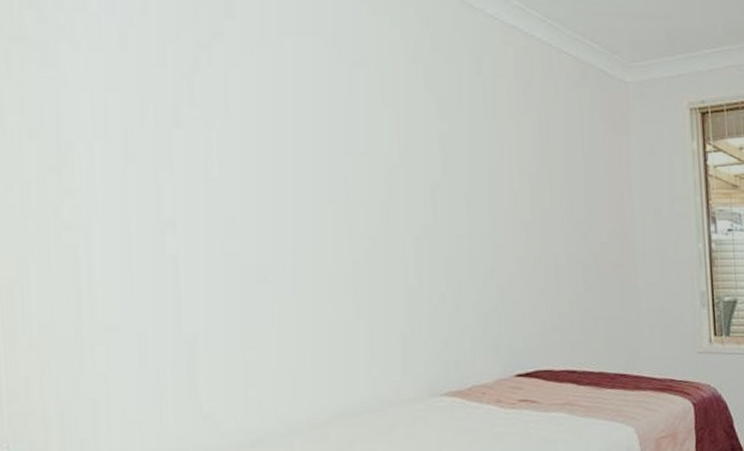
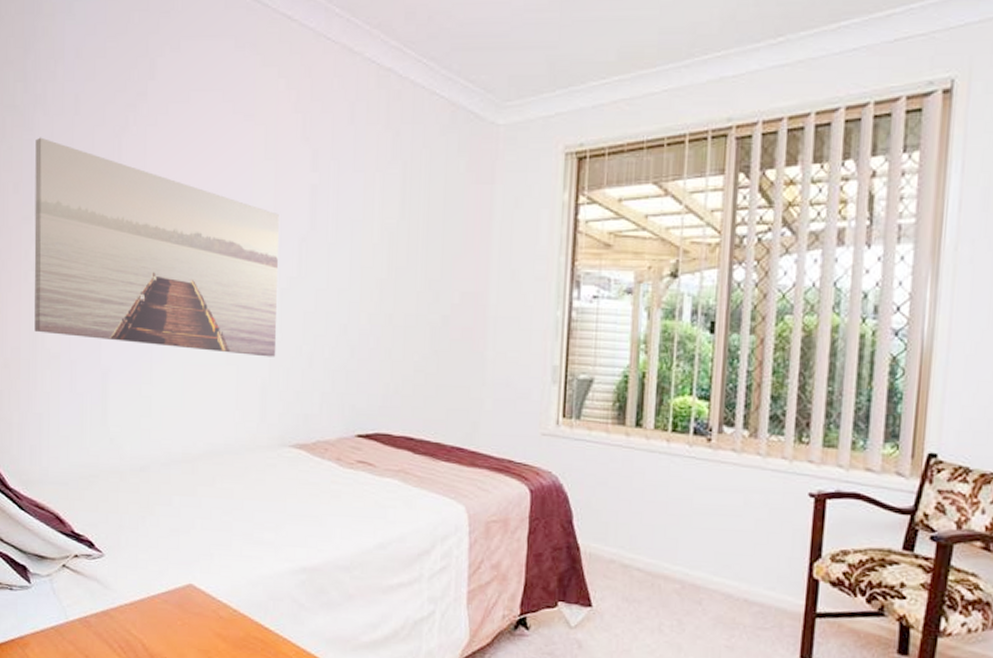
wall art: none [61,75,416,307] -> present [34,137,279,357]

